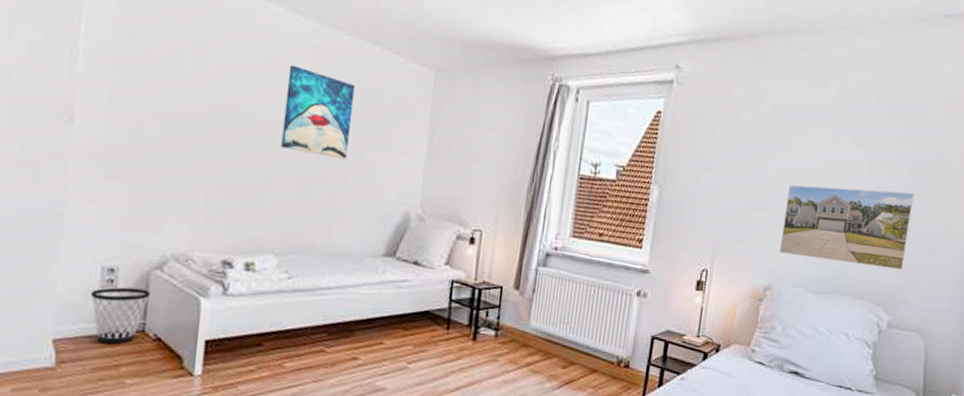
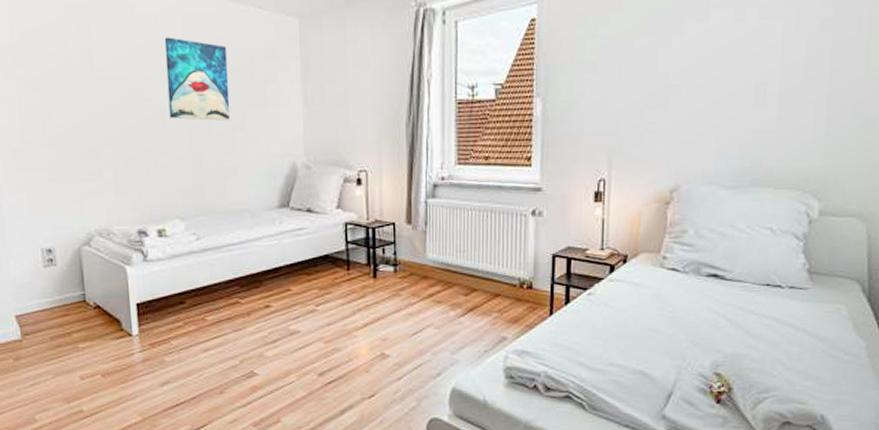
wastebasket: present [90,287,151,344] -> none [37,264,85,315]
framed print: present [779,185,914,270] -> none [683,60,841,152]

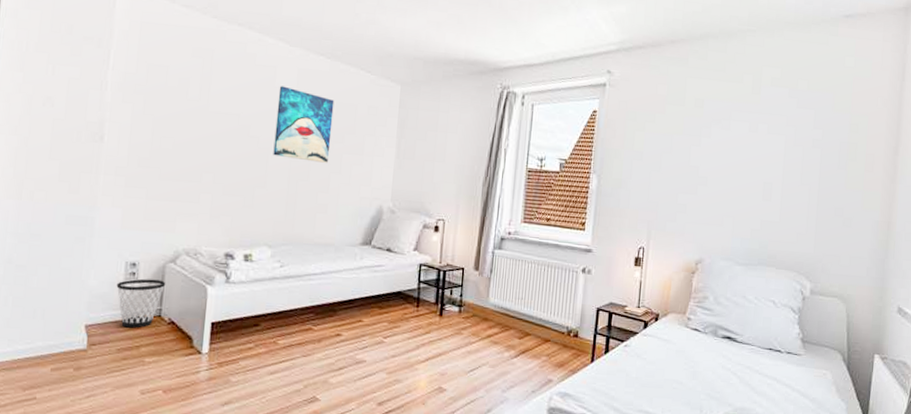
wastebasket: none [37,264,85,315] -> present [116,278,166,328]

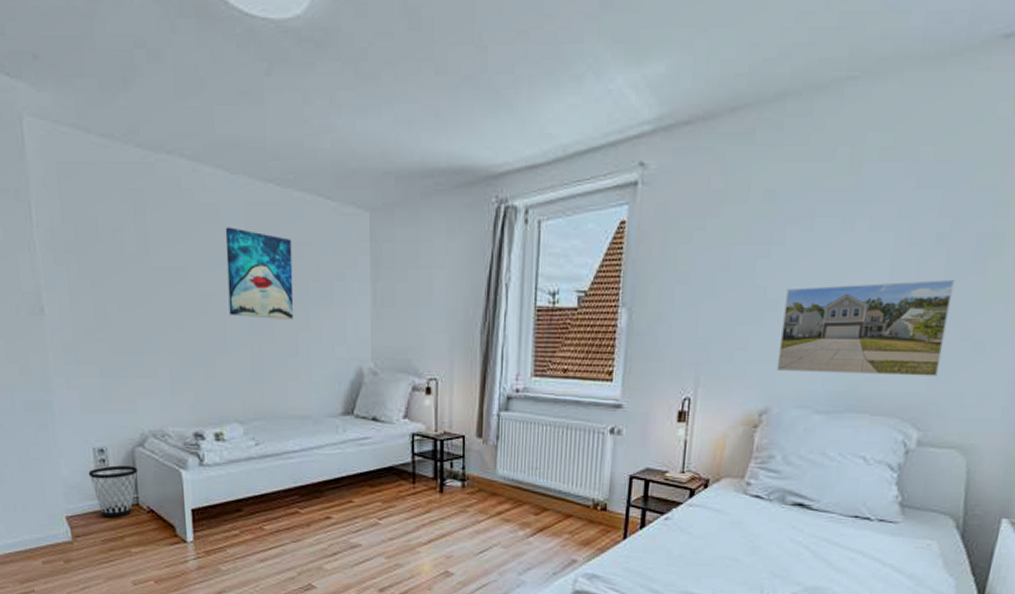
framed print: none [707,169,827,242] -> present [776,279,955,376]

